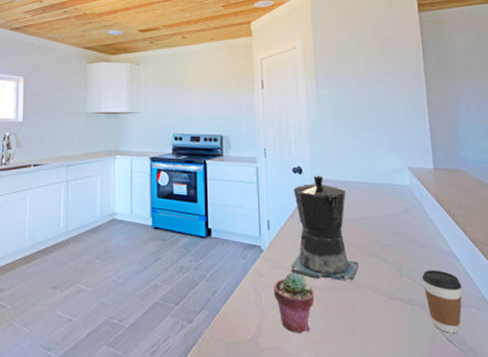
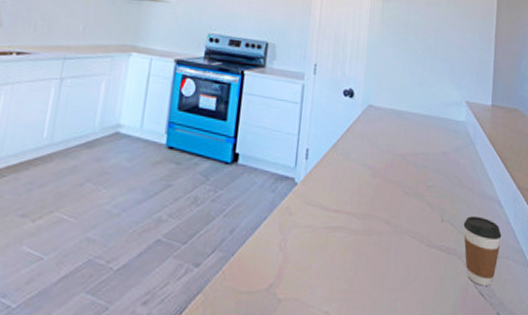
potted succulent: present [273,272,315,333] -> none [301,211,348,282]
coffee maker: present [291,175,359,282] -> none [325,101,400,226]

